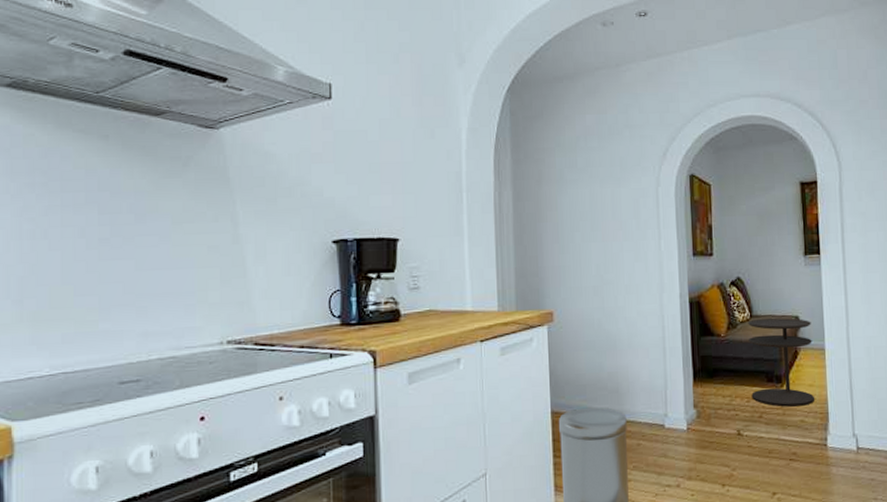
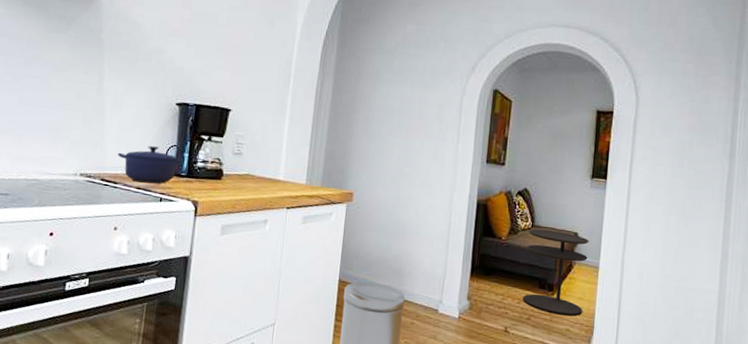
cooking pot: none [269,294,352,340] -> present [117,145,184,184]

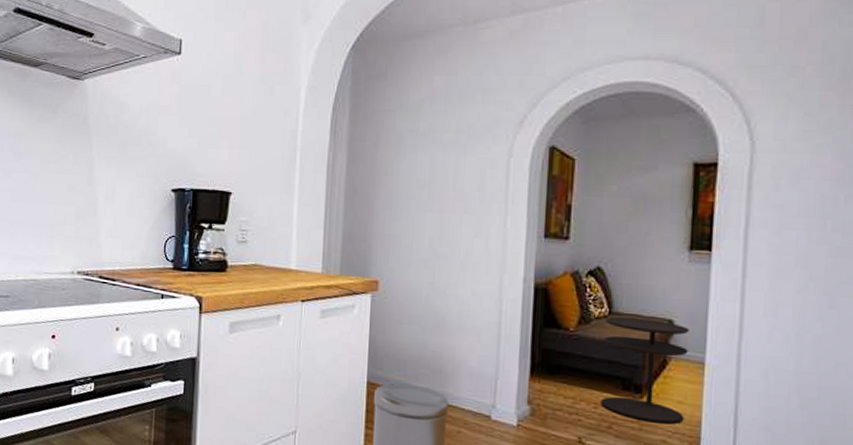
cooking pot: present [117,145,184,184] -> none [113,237,184,279]

